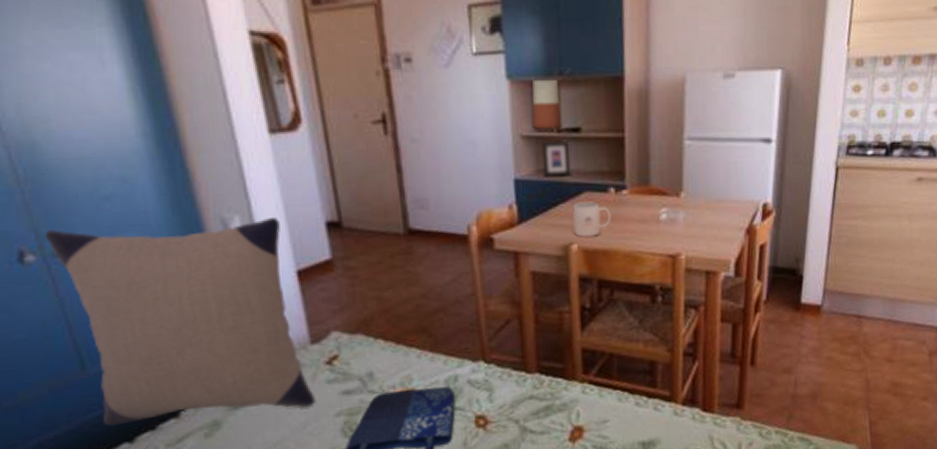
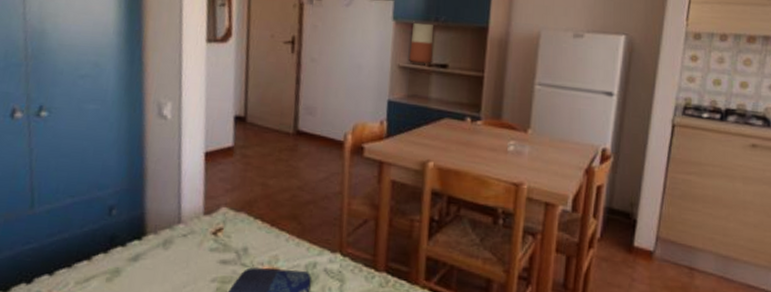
pillow: present [44,216,315,427] -> none [32,95,200,269]
picture frame: present [542,141,571,176] -> none [412,73,437,102]
mug: present [572,201,611,237] -> none [431,126,465,158]

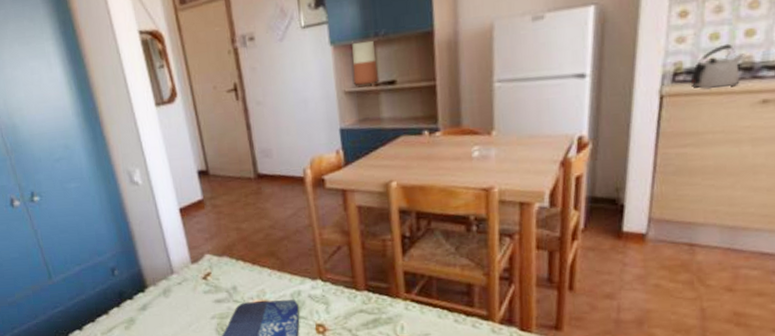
kettle: none [697,90,740,128] -> present [690,43,746,90]

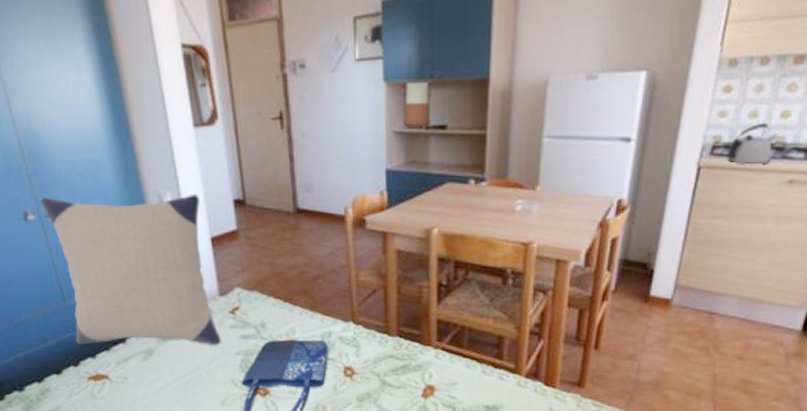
pillow: none [24,168,196,318] -> present [40,193,221,345]

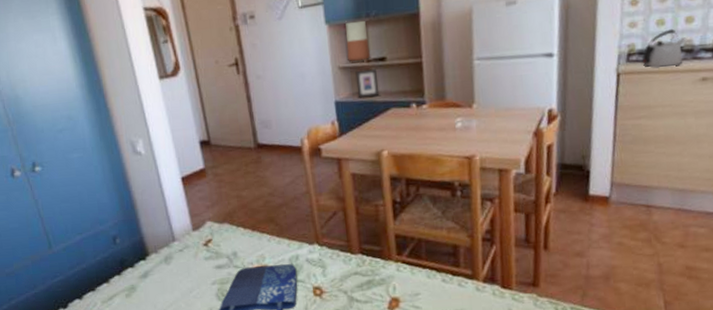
pillow: present [40,193,221,345] -> none [25,138,197,288]
picture frame: none [411,137,436,167] -> present [355,68,380,97]

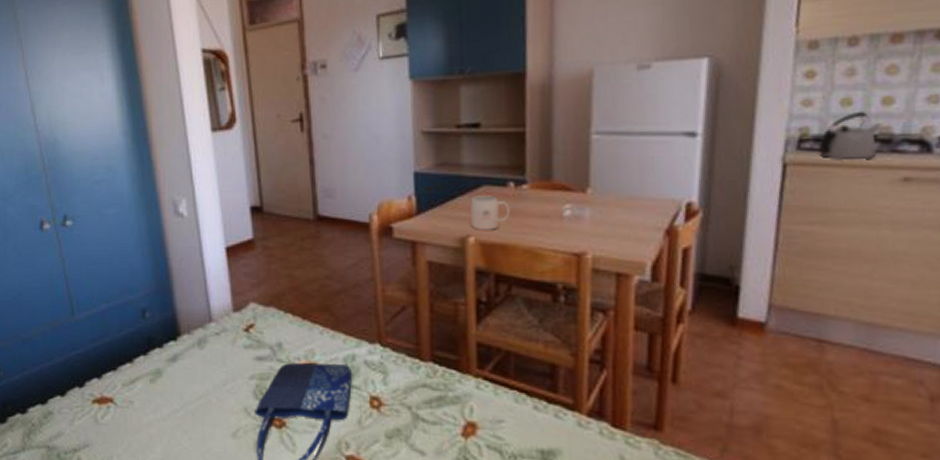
vase: present [345,20,370,61] -> none [433,77,461,125]
picture frame: present [355,68,380,97] -> none [441,136,470,169]
mug: none [382,115,414,145] -> present [469,195,510,230]

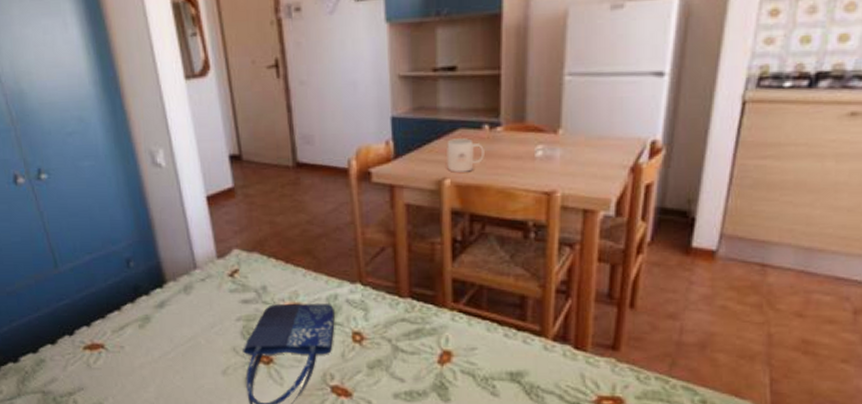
kettle: present [818,110,883,161] -> none [776,48,837,98]

